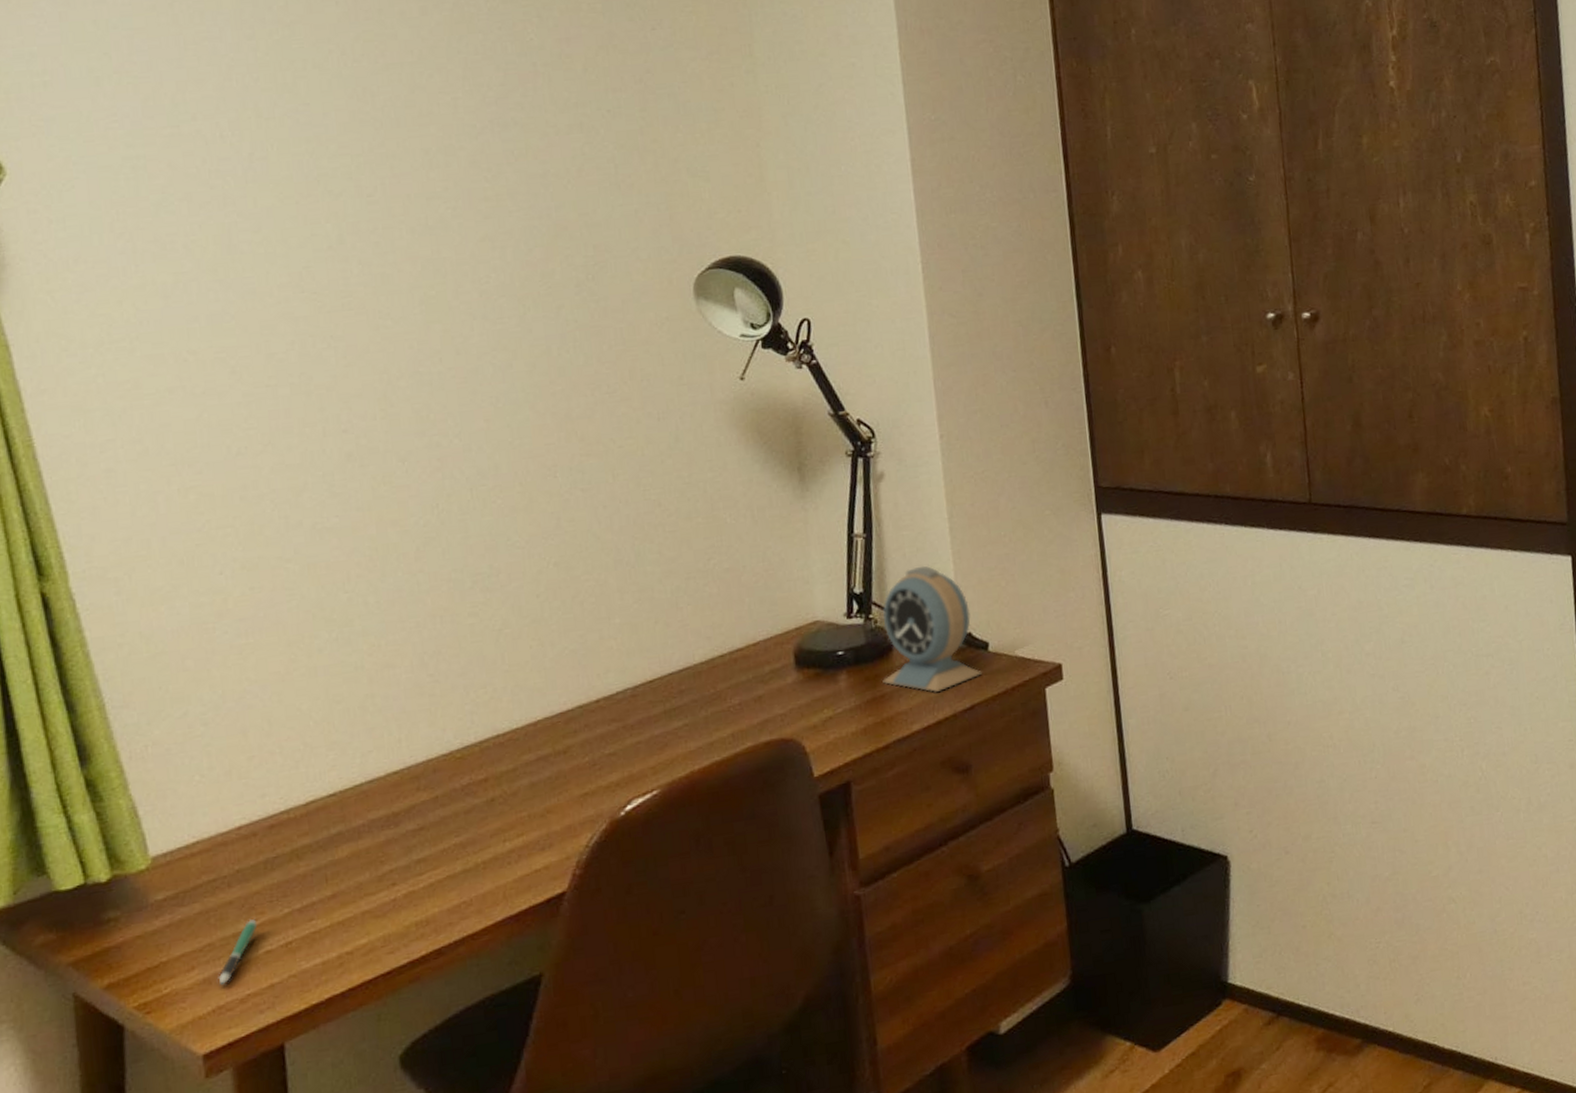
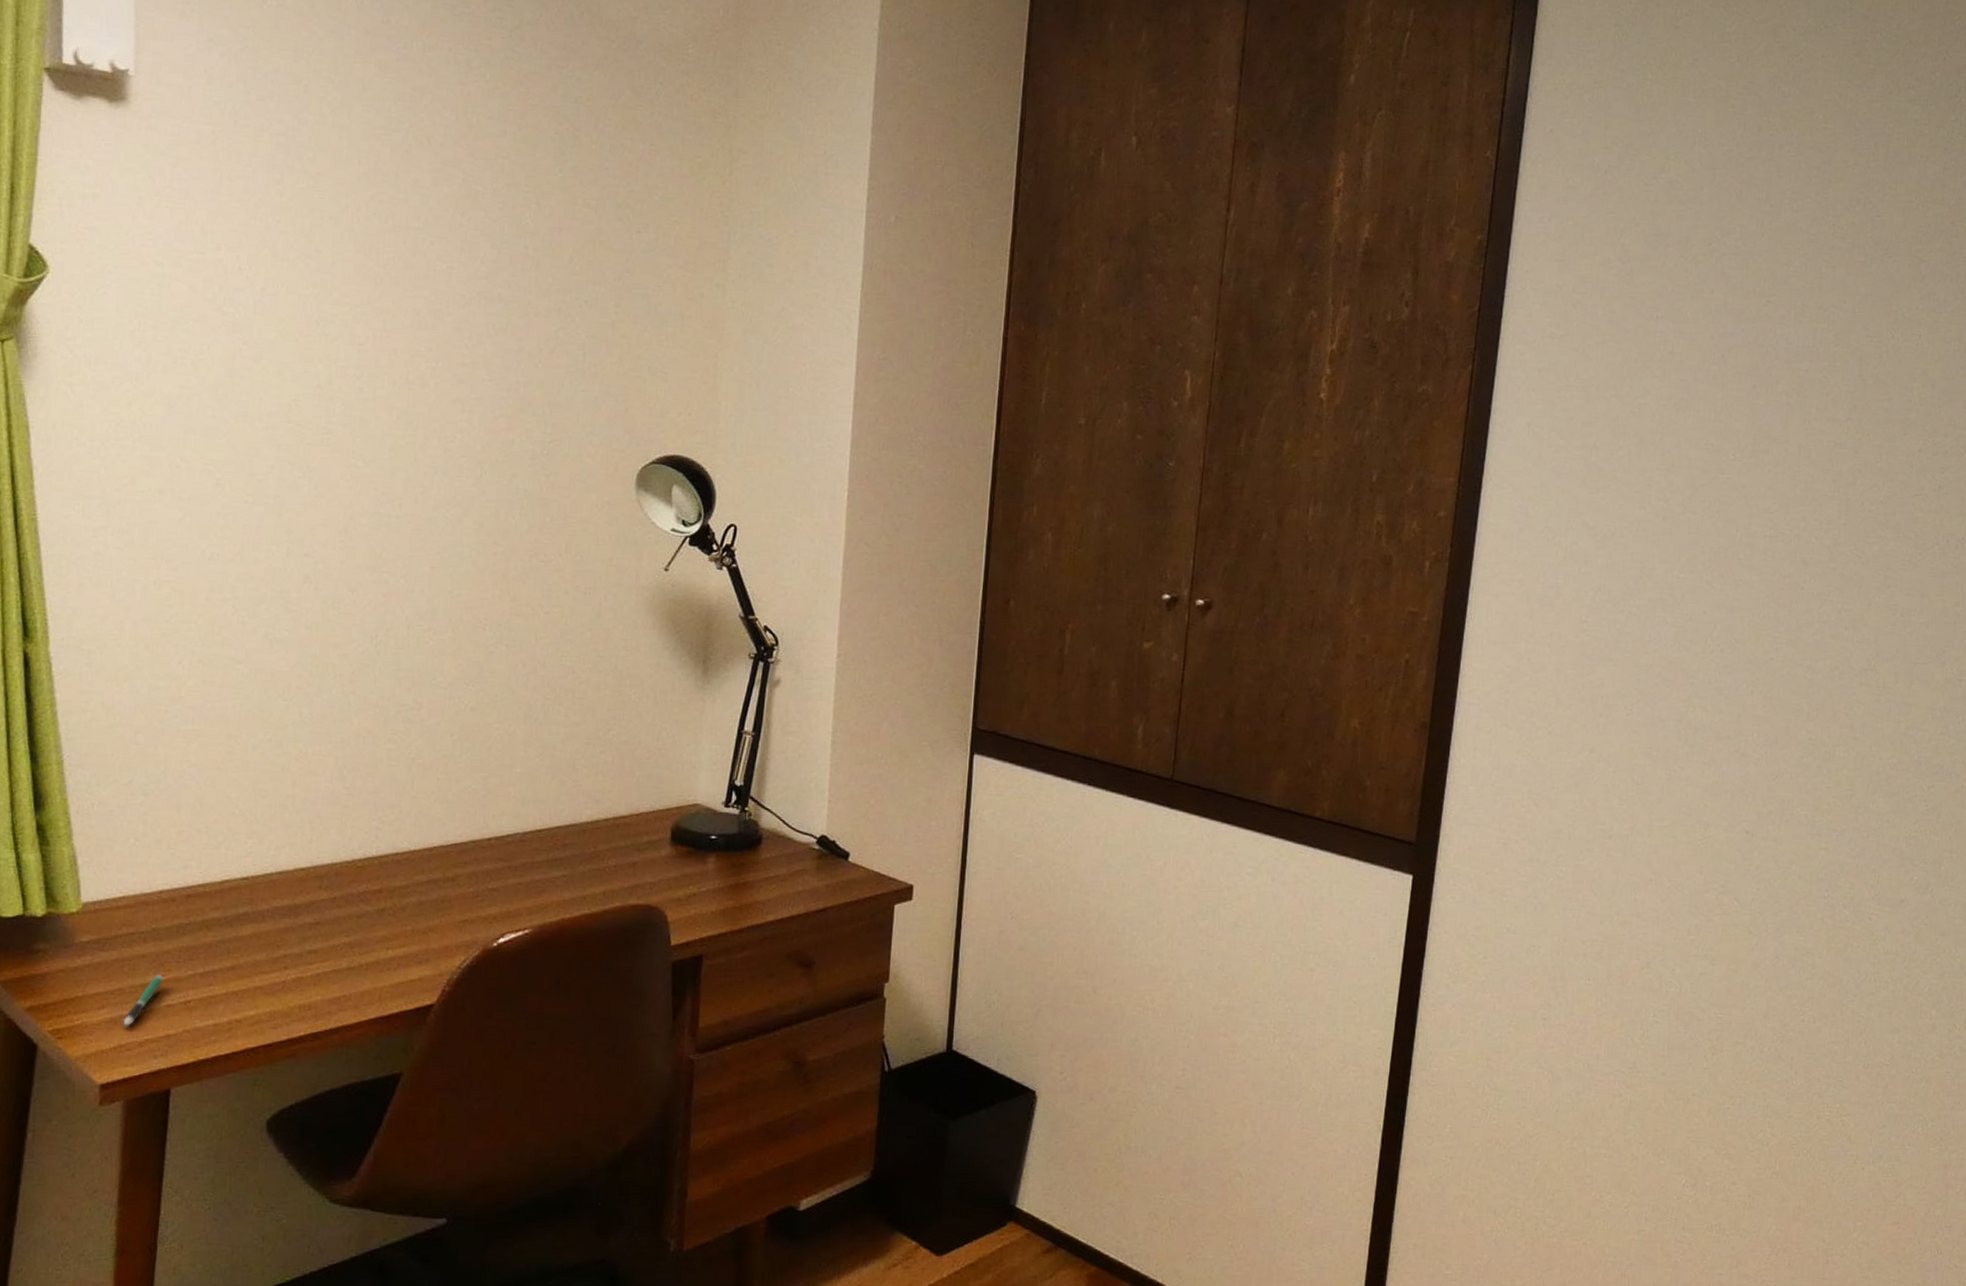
alarm clock: present [882,565,982,692] -> none [747,771,839,889]

